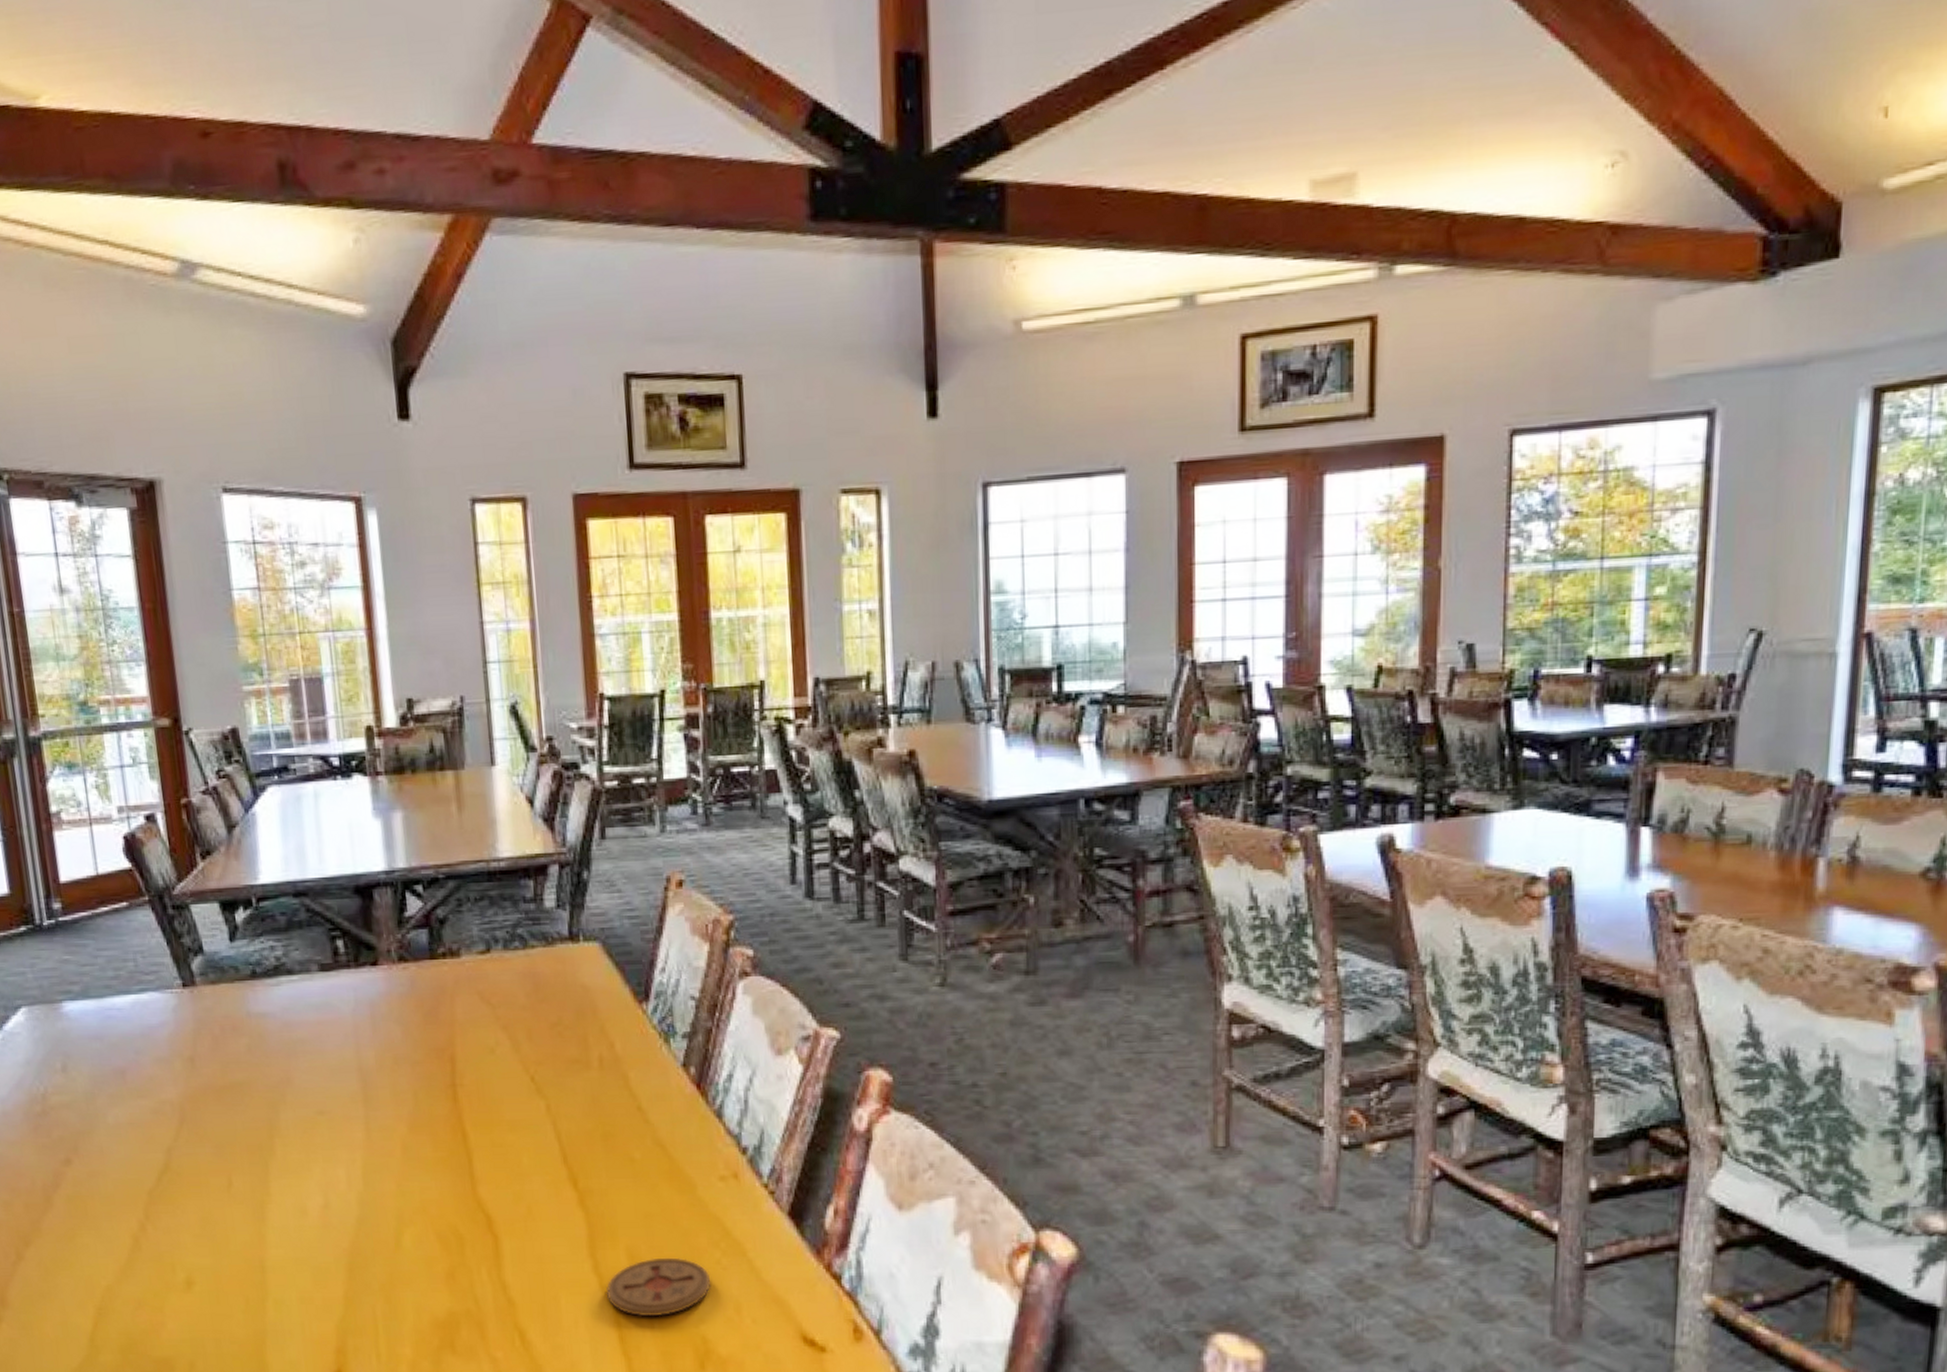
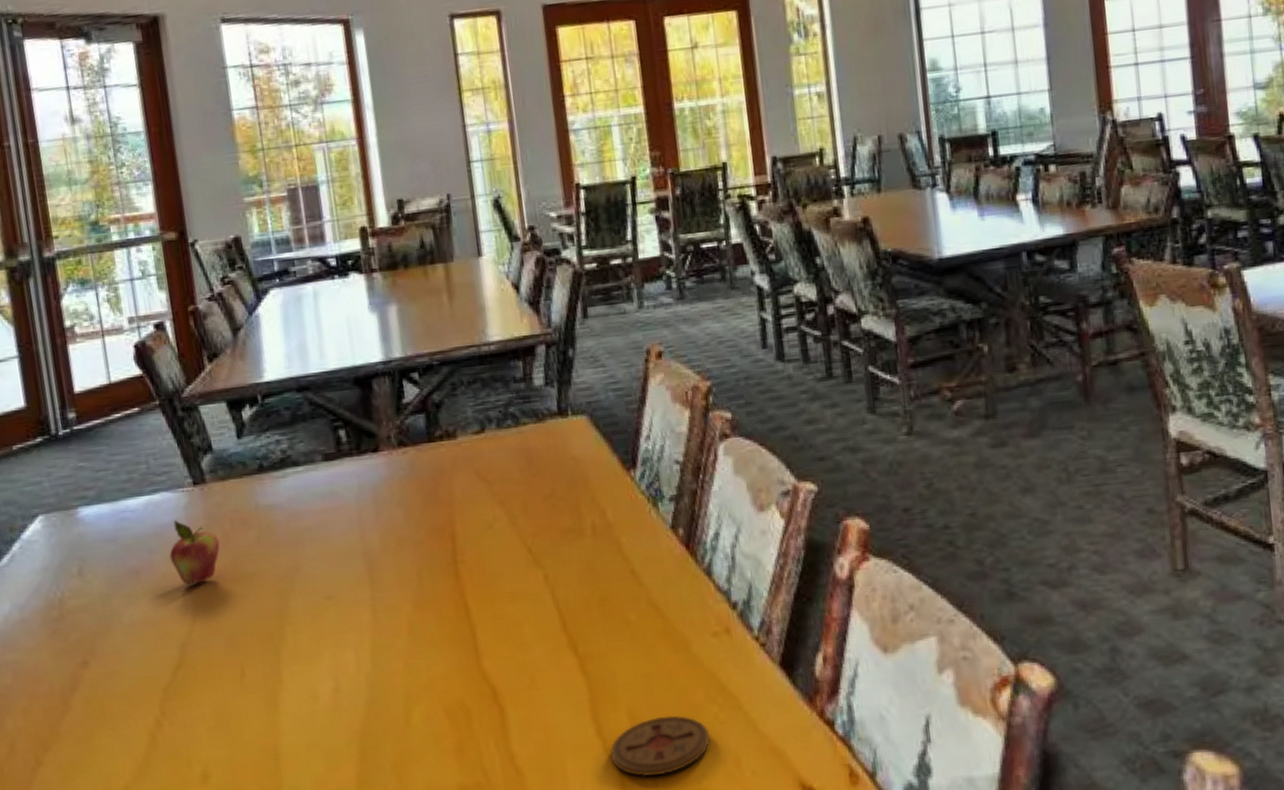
fruit: none [156,1022,210,1089] -> present [169,520,221,585]

